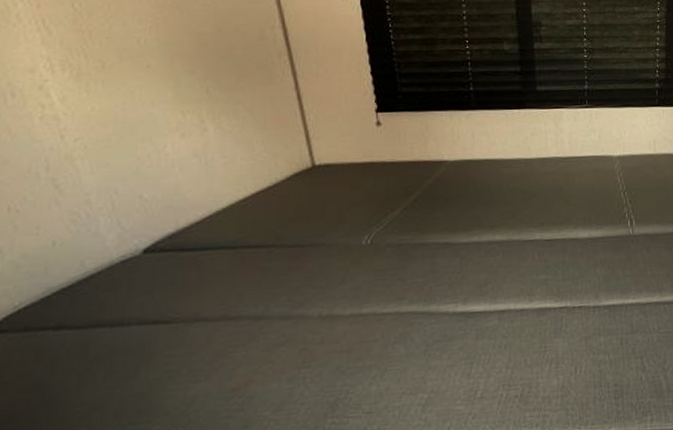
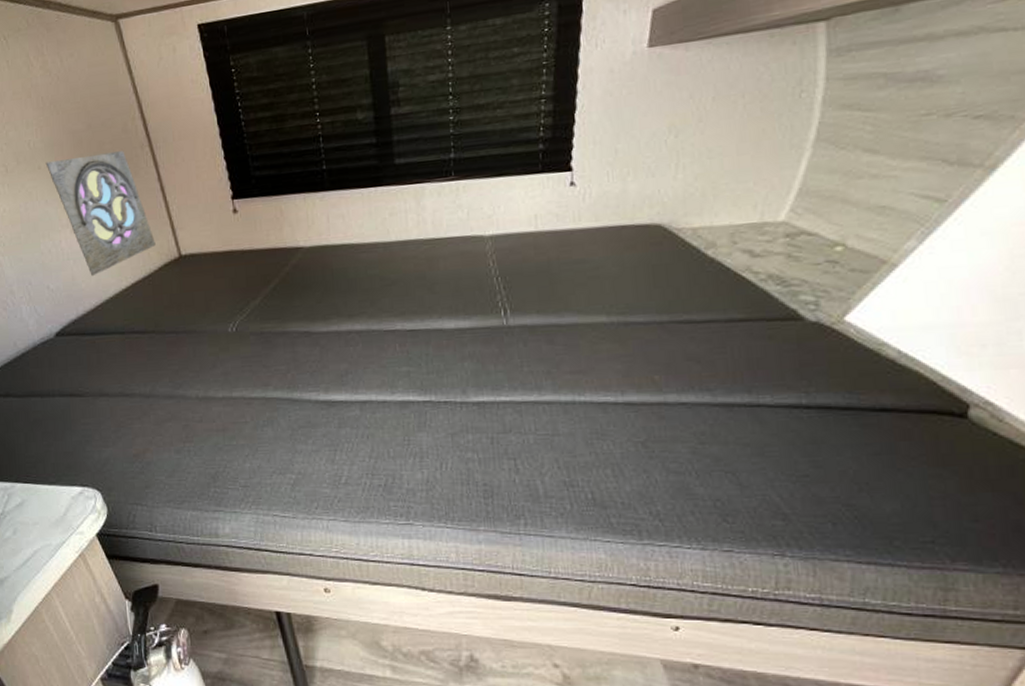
wall ornament: none [157,57,286,186] -> present [45,151,156,277]

